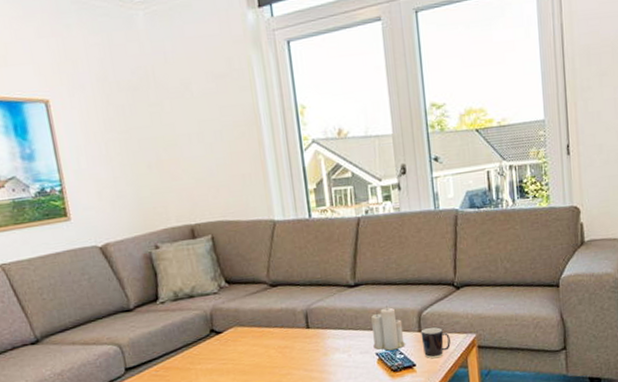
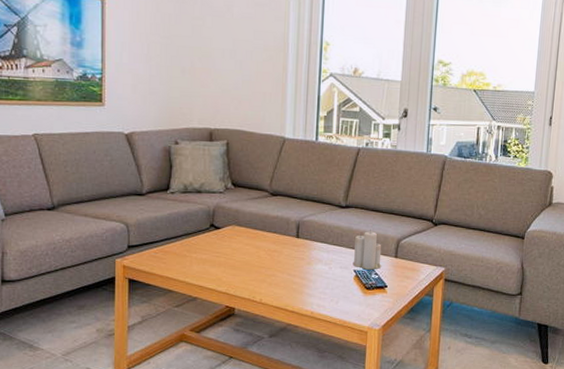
mug: present [420,326,451,359] -> none [396,255,422,284]

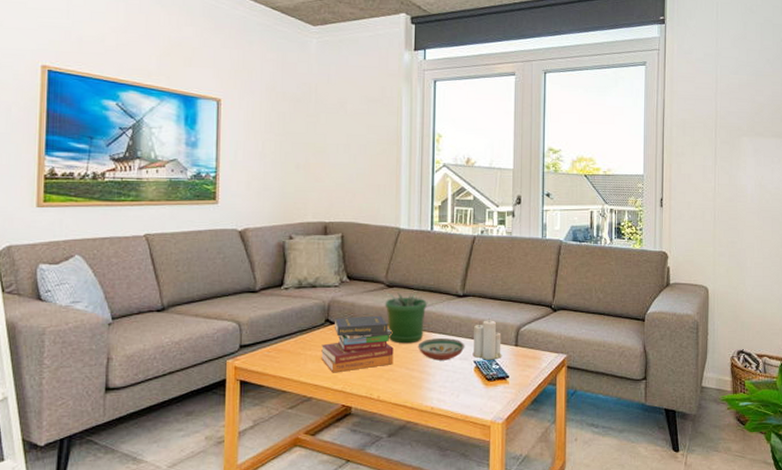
books: none [206,222,276,276] -> present [321,315,394,373]
planter: none [267,200,319,251] -> present [384,292,437,344]
decorative bowl: none [299,246,346,269] -> present [417,337,465,361]

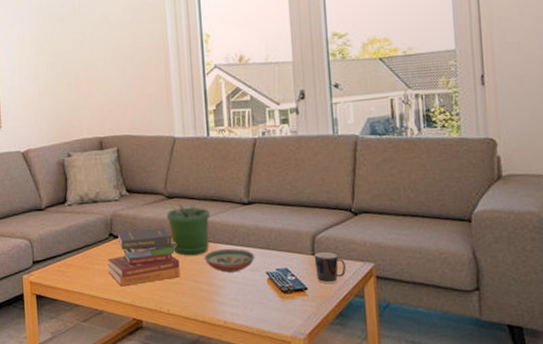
candle: present [472,317,502,360] -> none [263,225,298,271]
mug: none [517,343,543,373] -> present [314,251,346,284]

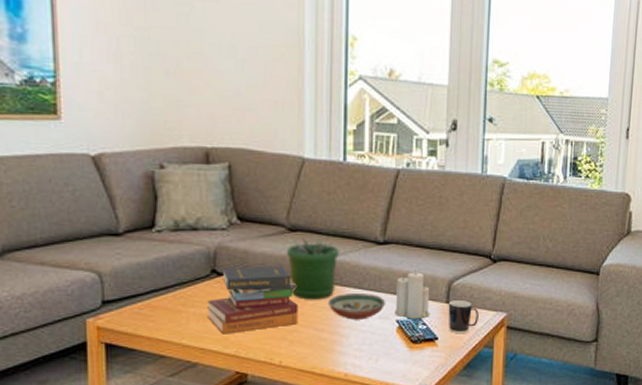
candle: none [263,225,298,271] -> present [395,269,431,319]

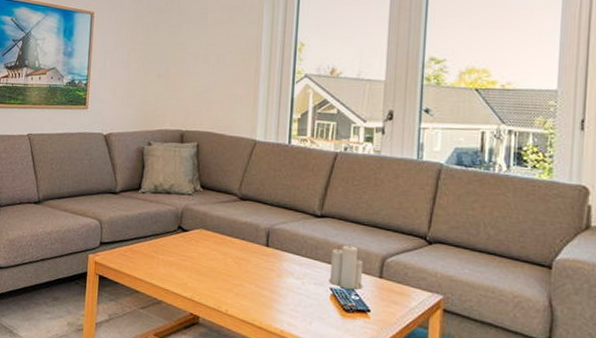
books: present [207,265,298,335] -> none [172,226,244,281]
planter: present [284,237,351,300] -> none [236,205,292,260]
decorative bowl: present [328,292,386,320] -> none [269,258,321,284]
mug: present [448,299,479,334] -> none [381,275,413,311]

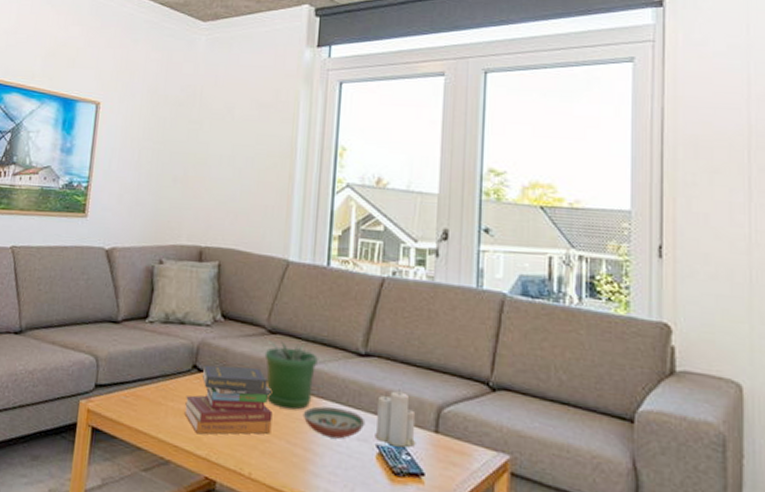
books: none [172,226,244,281] -> present [184,364,273,435]
planter: none [236,205,292,260] -> present [263,340,330,409]
decorative bowl: none [269,258,321,284] -> present [302,406,366,439]

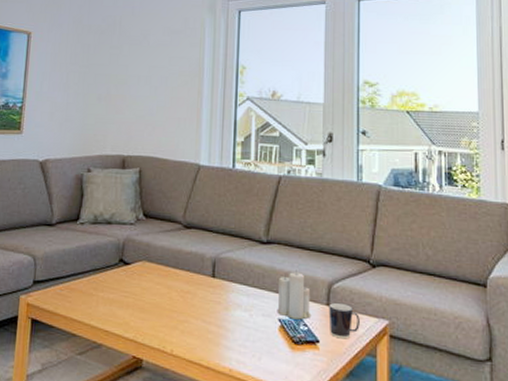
books: present [184,364,273,435] -> none [113,258,190,319]
planter: present [263,340,330,409] -> none [180,234,238,292]
decorative bowl: present [302,406,366,439] -> none [215,288,269,316]
mug: none [436,429,475,474] -> present [328,302,360,339]

